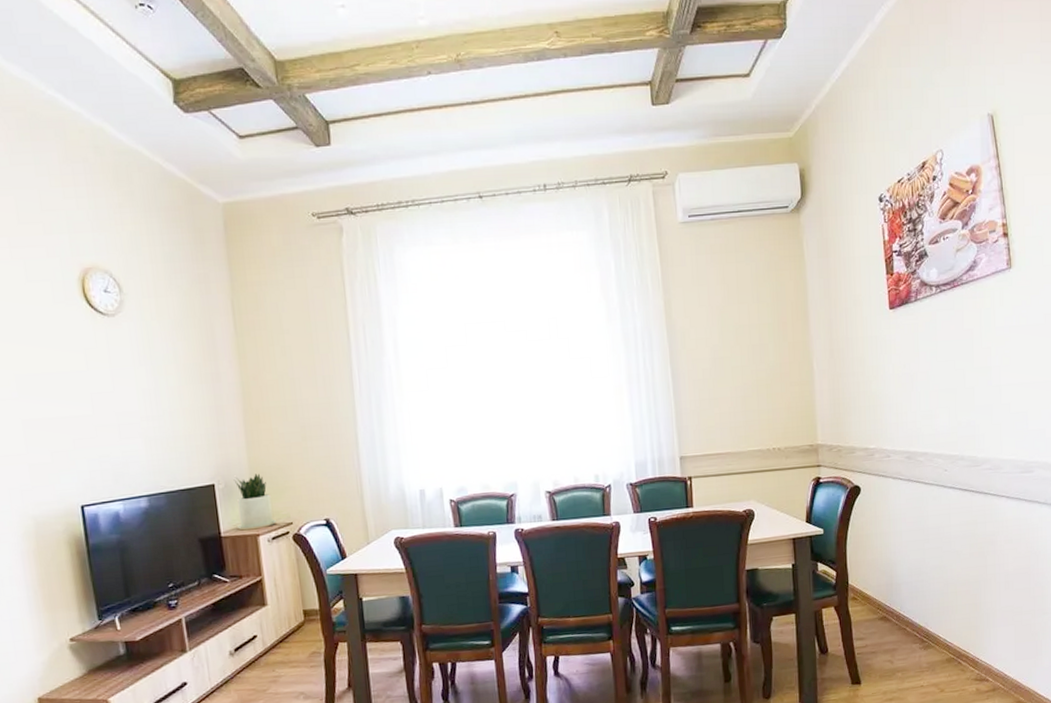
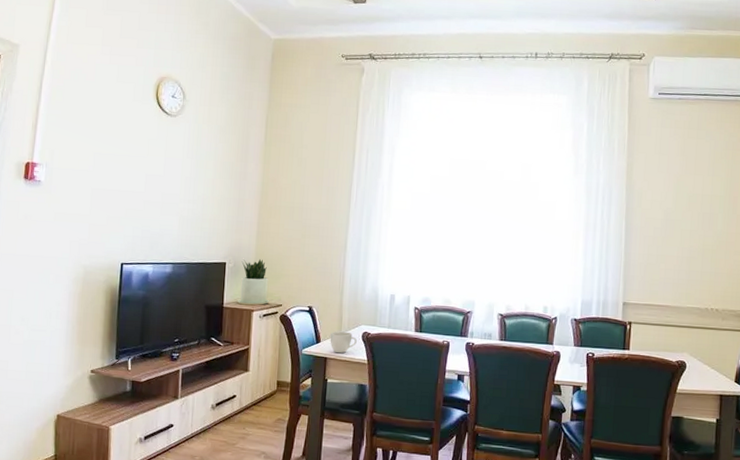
cup: none [356,540,389,567] -> present [330,331,357,354]

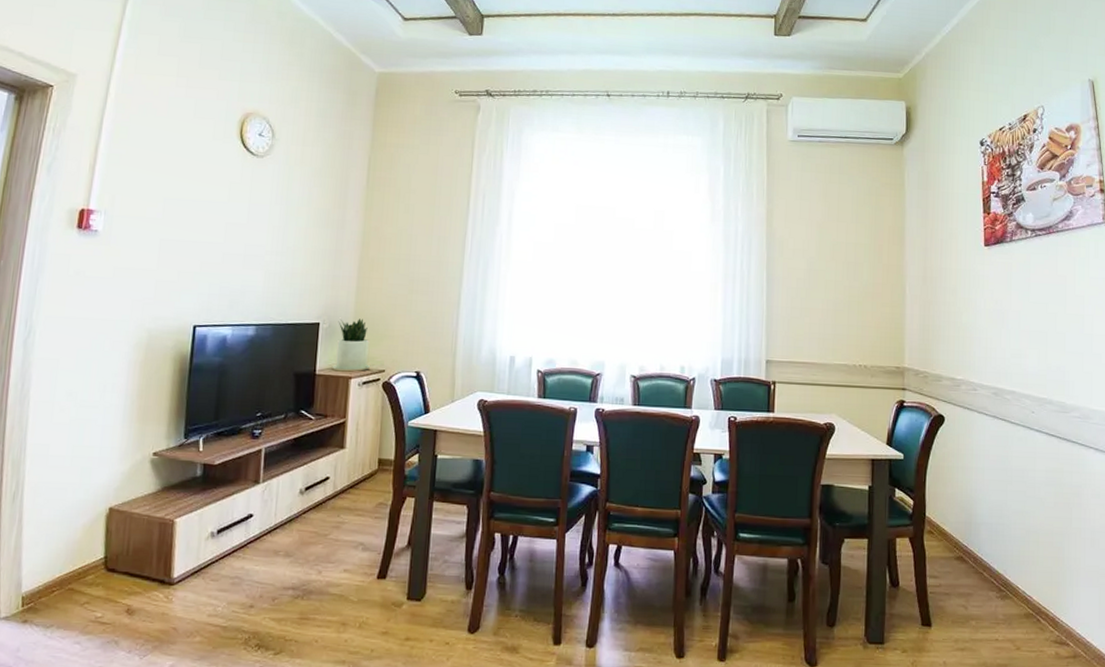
cup: present [330,331,357,354] -> none [440,399,472,425]

